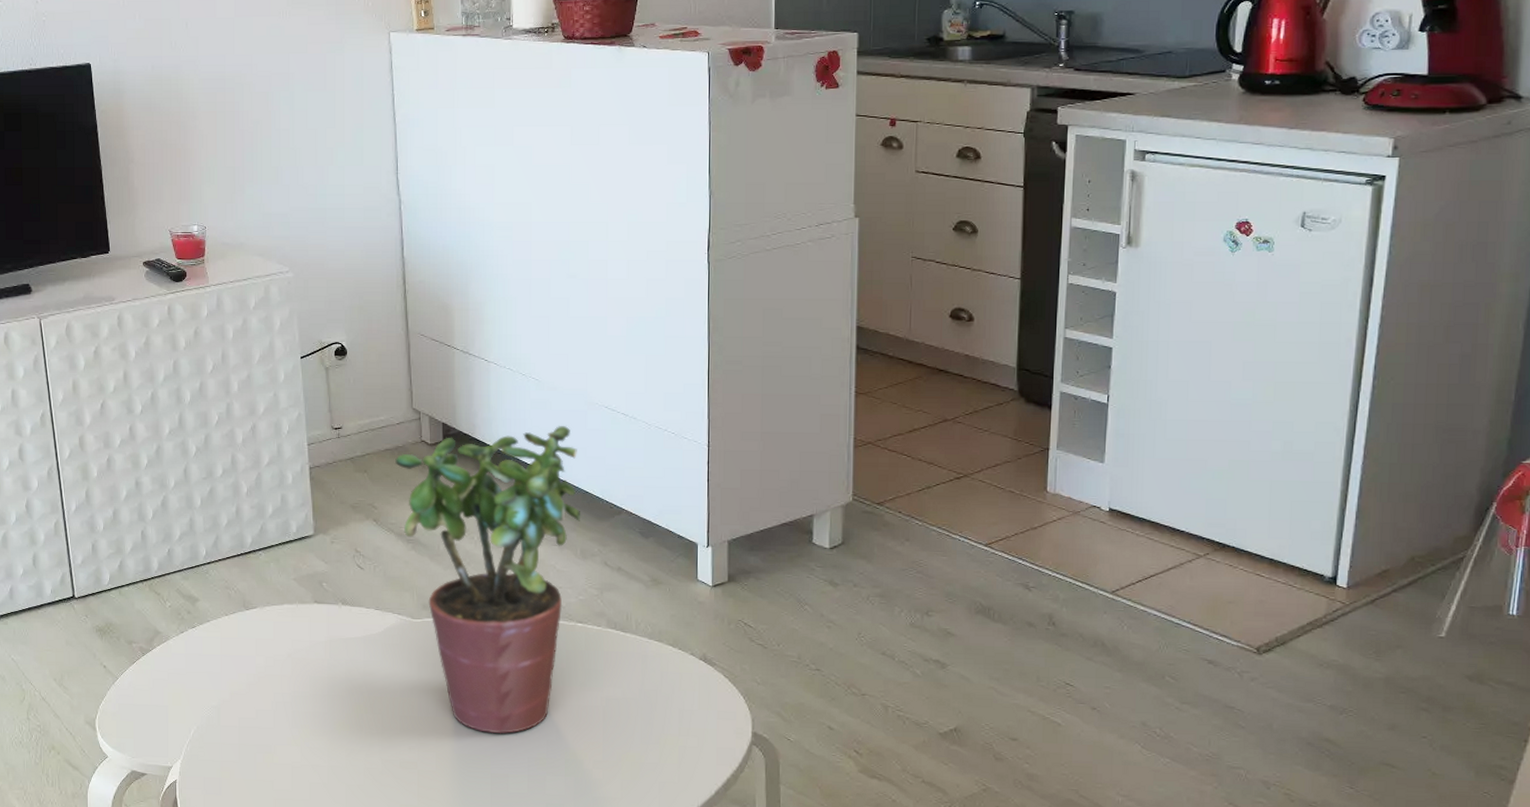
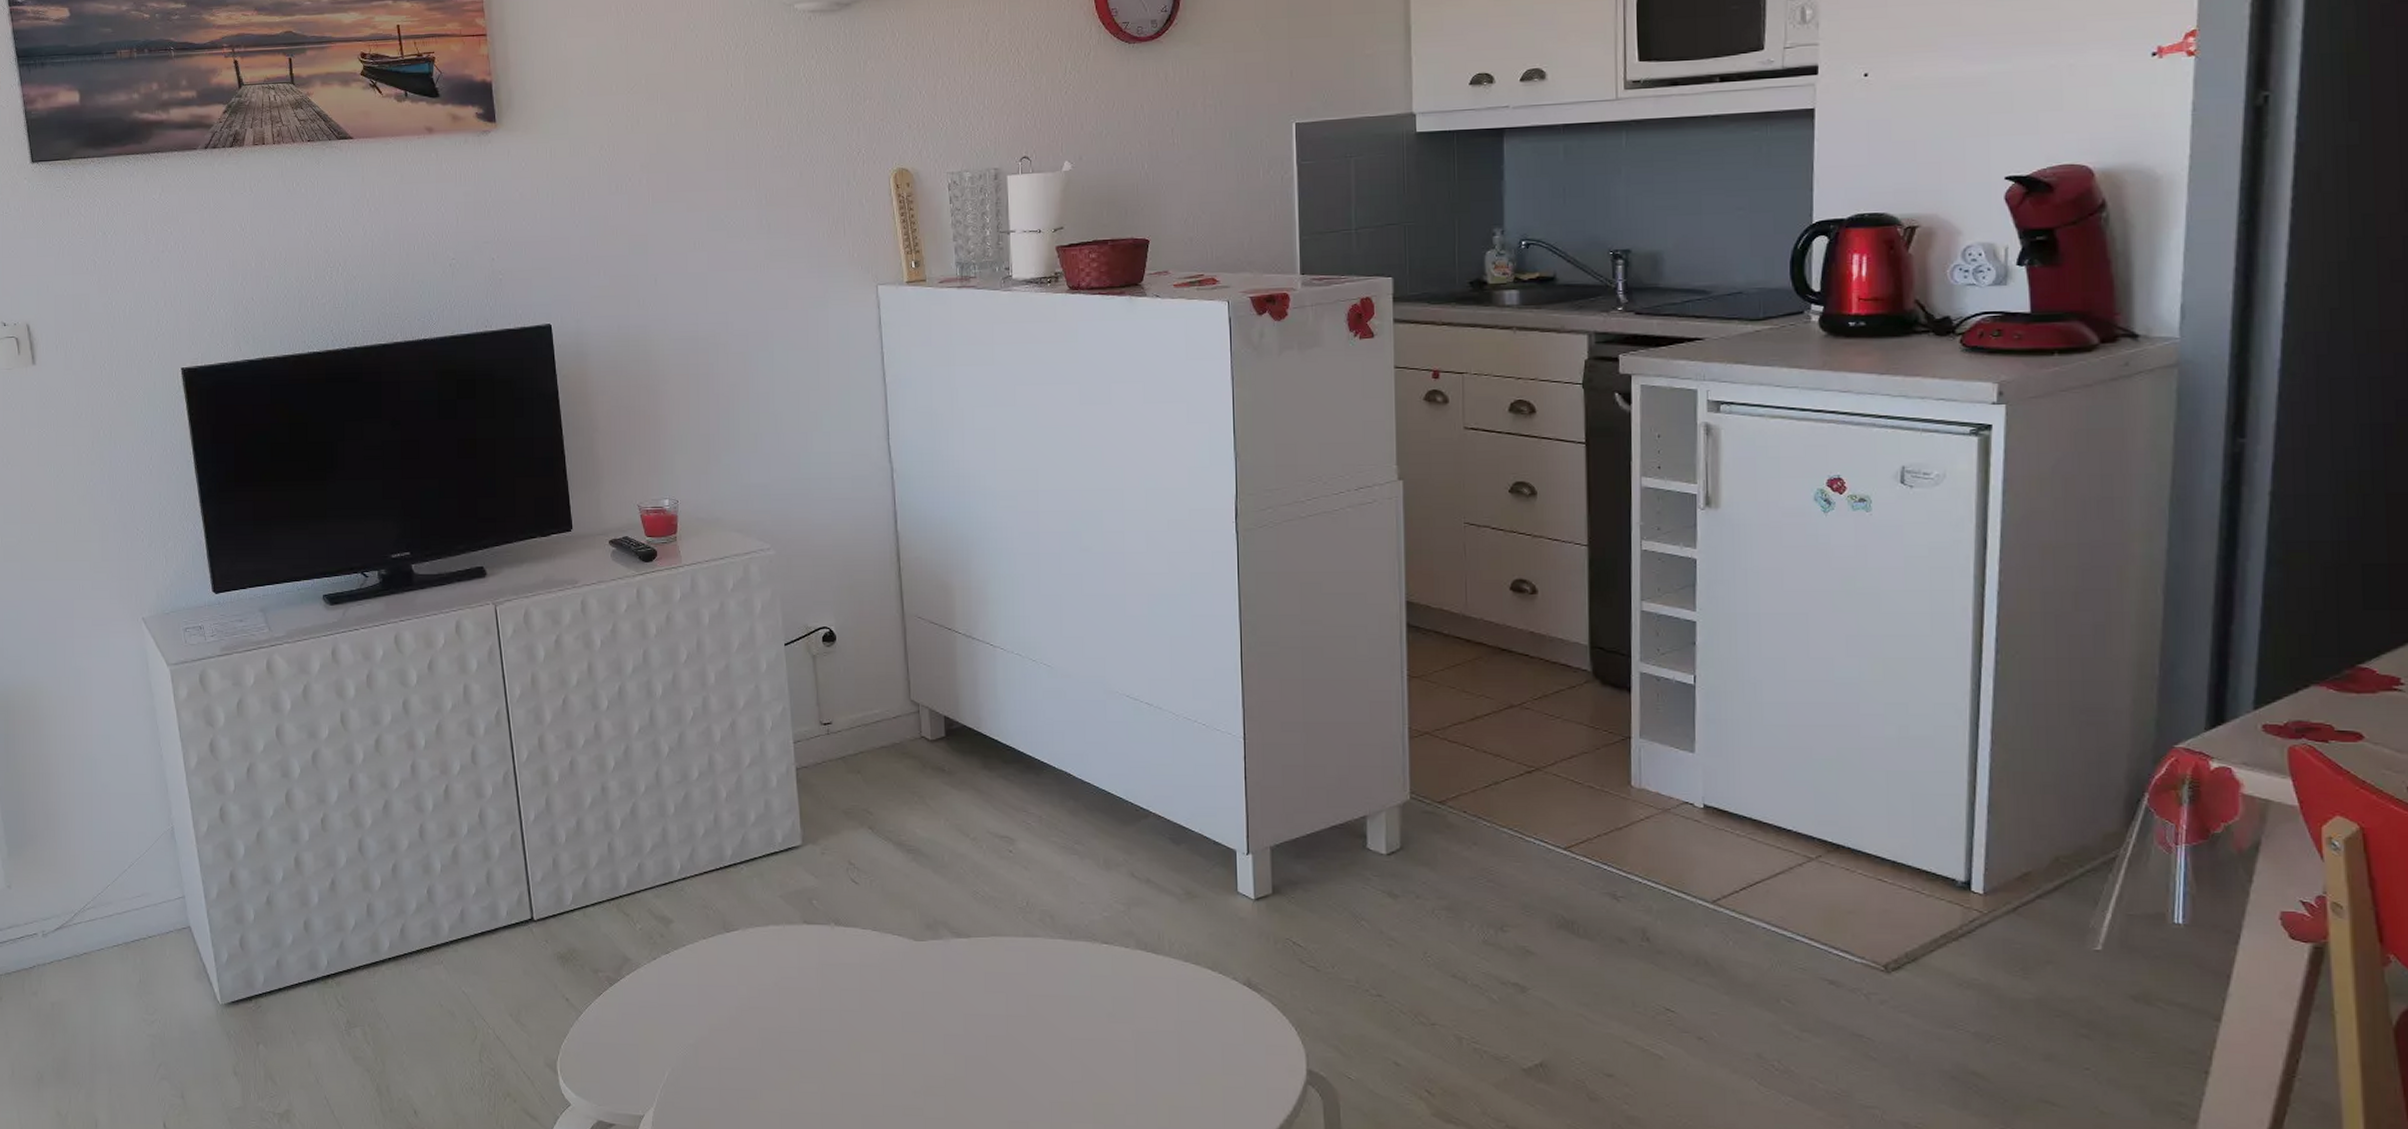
potted plant: present [395,426,581,734] -> none [892,718,1103,1075]

